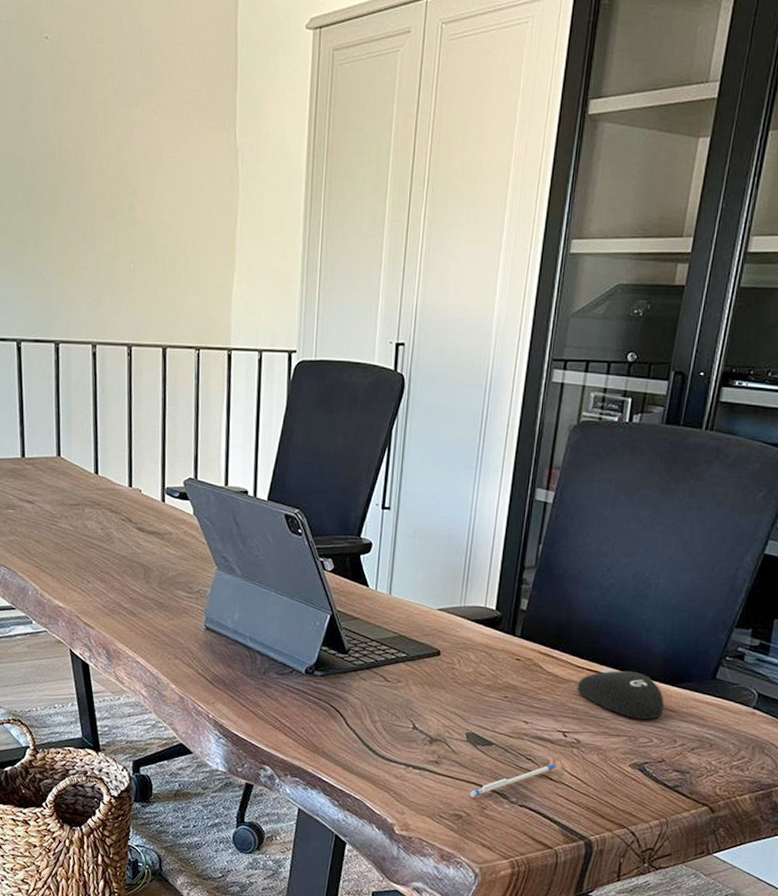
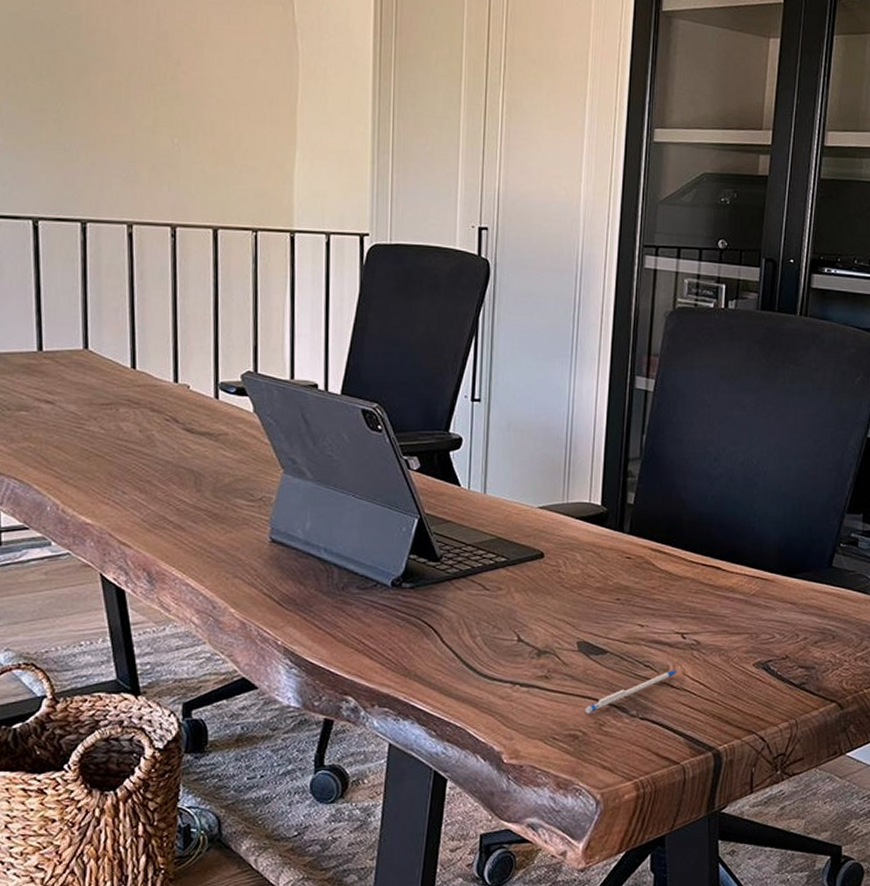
computer mouse: present [577,668,665,719] -> none [692,562,784,614]

